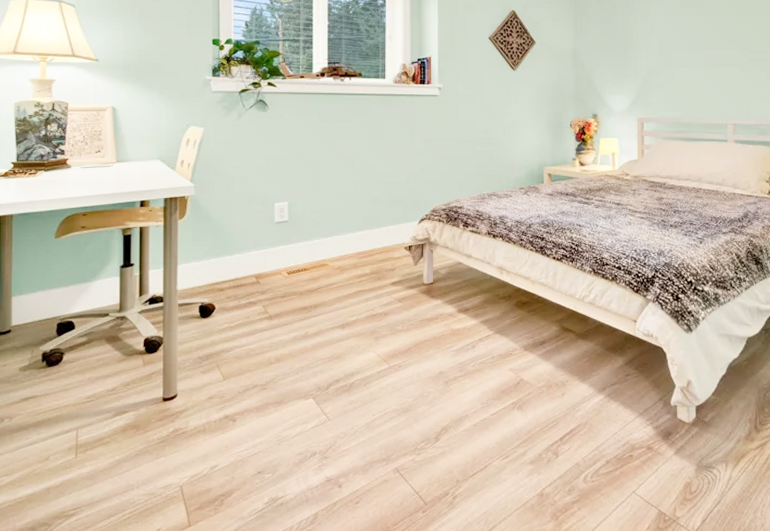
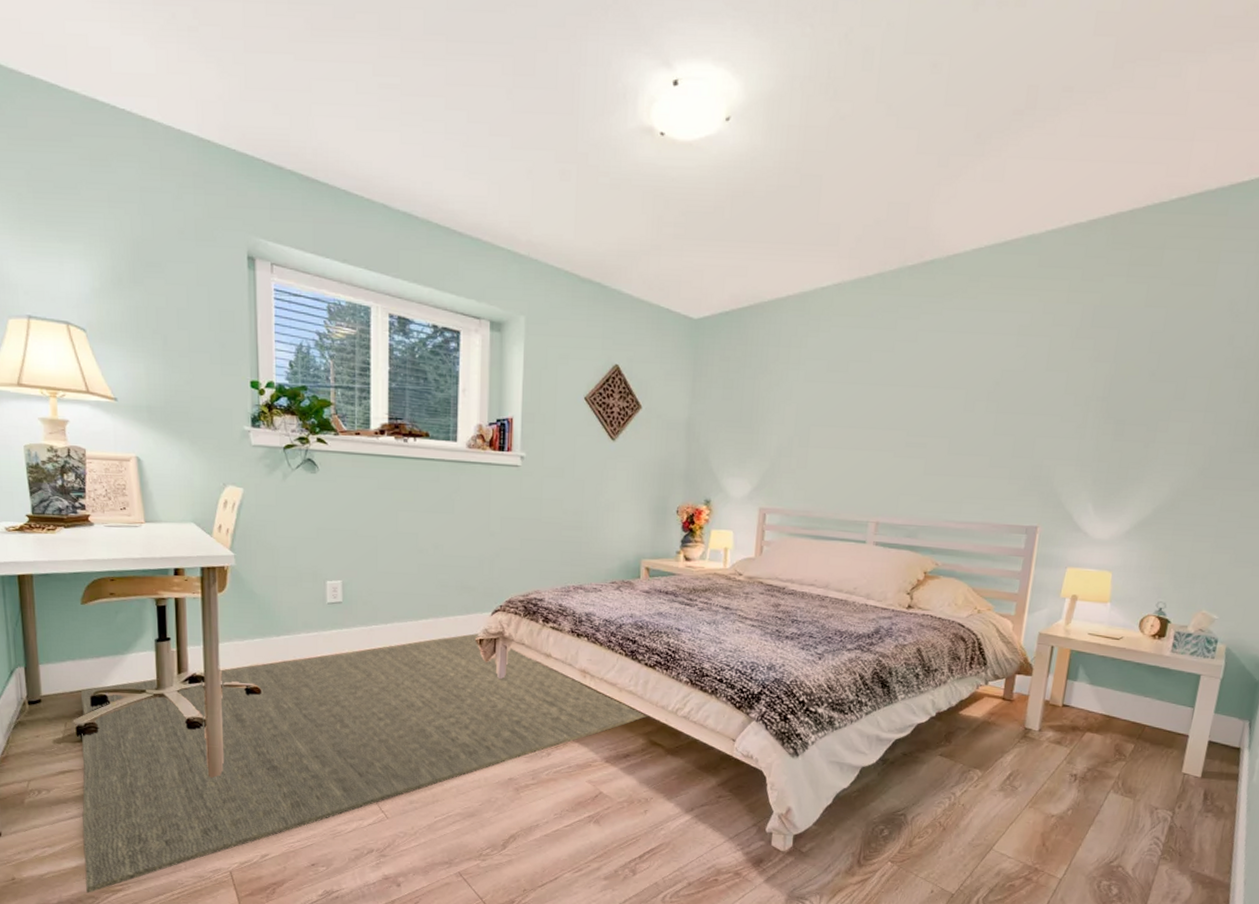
rug: none [40,240,560,520] -> present [80,632,650,893]

